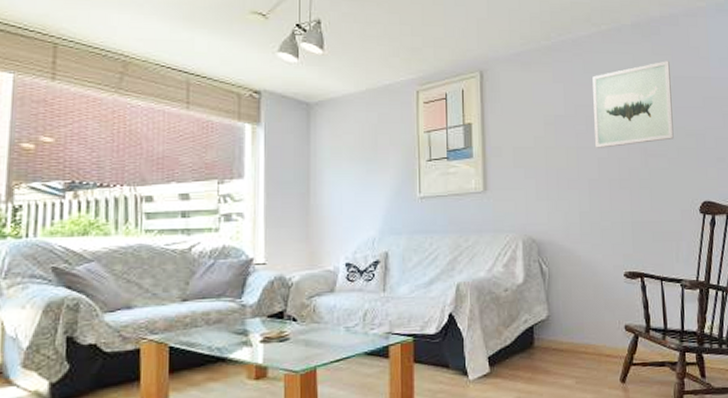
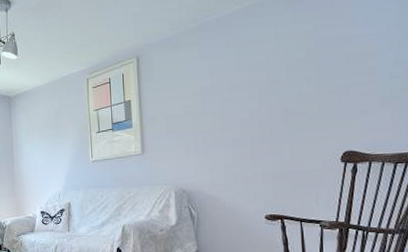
wall art: present [592,61,674,148] -> none [235,25,315,111]

